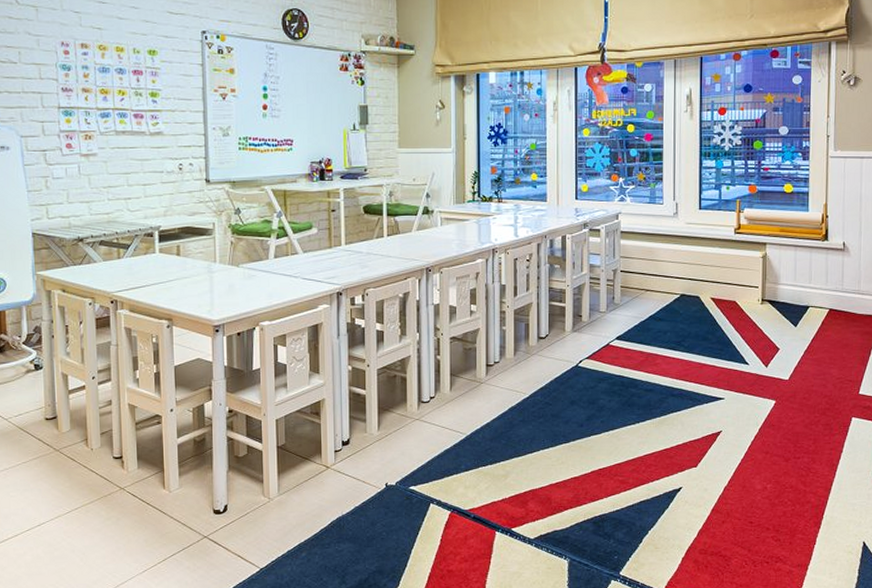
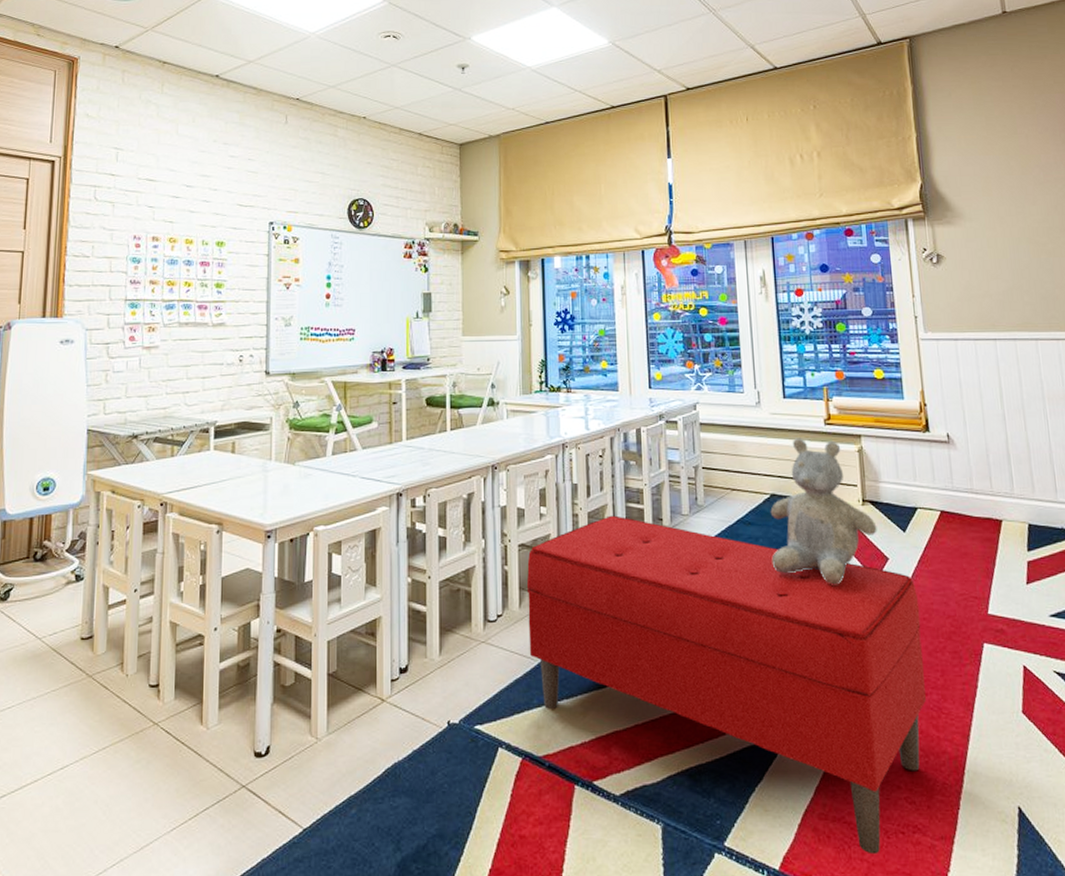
bench: none [457,312,802,579] -> present [526,515,926,855]
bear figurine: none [677,245,772,371] -> present [770,438,877,585]

